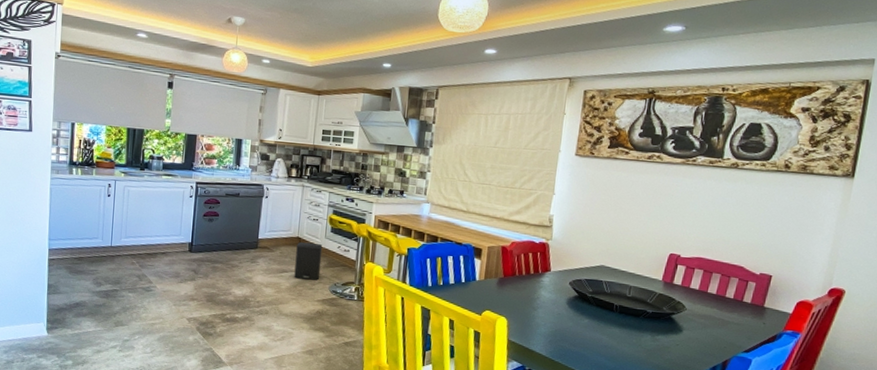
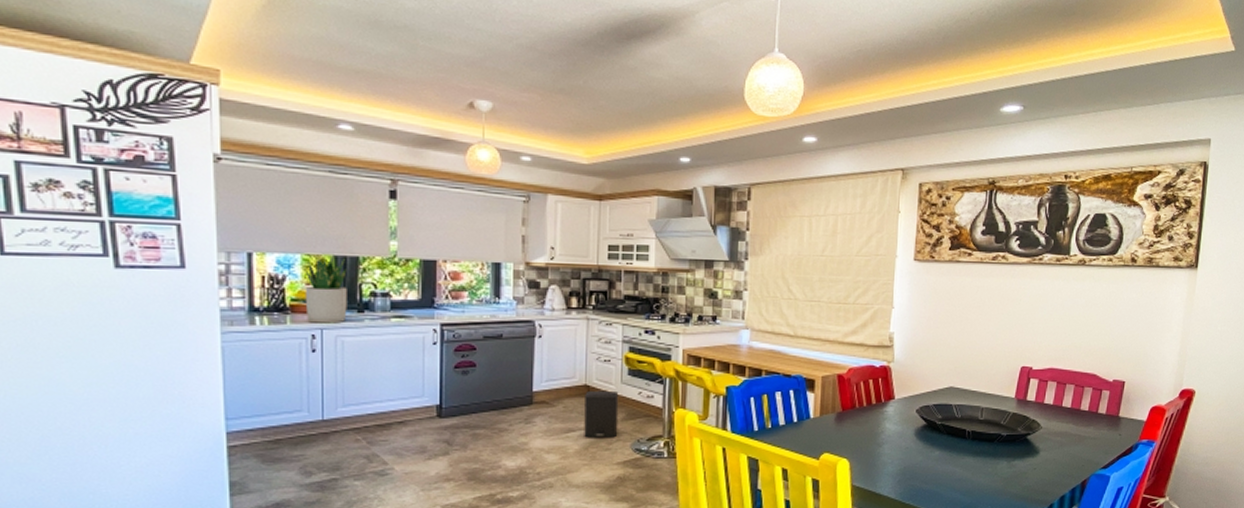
planter: none [106,127,136,177] -> present [304,255,347,324]

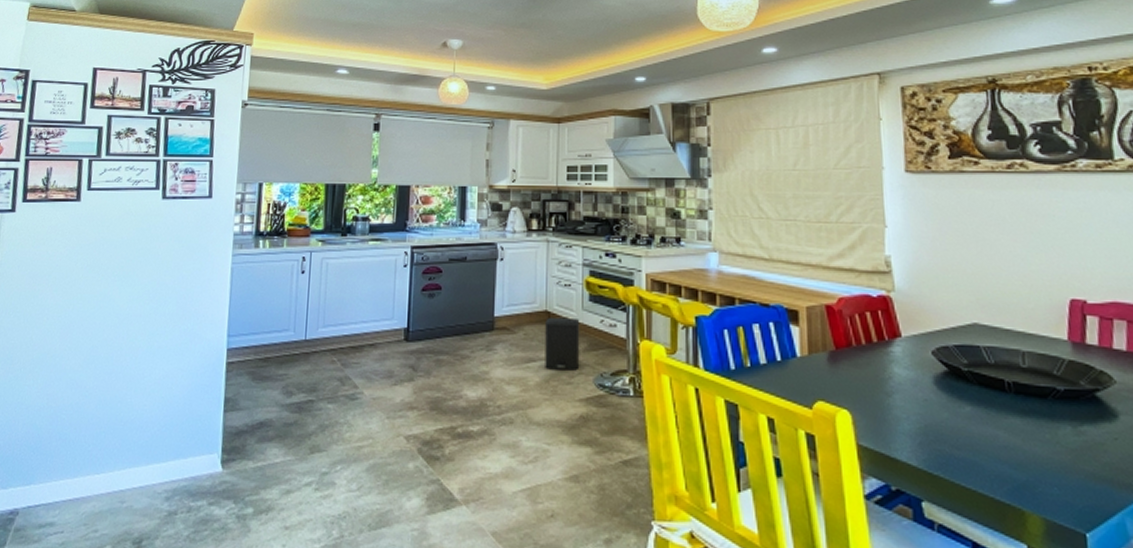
planter: present [304,255,347,324] -> none [299,183,336,247]

